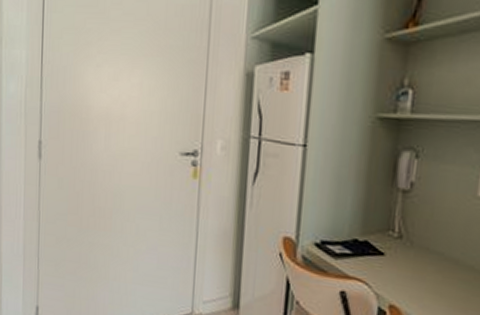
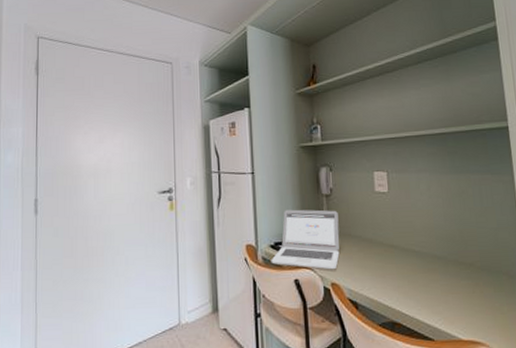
laptop: none [313,201,416,289] -> present [271,209,340,270]

